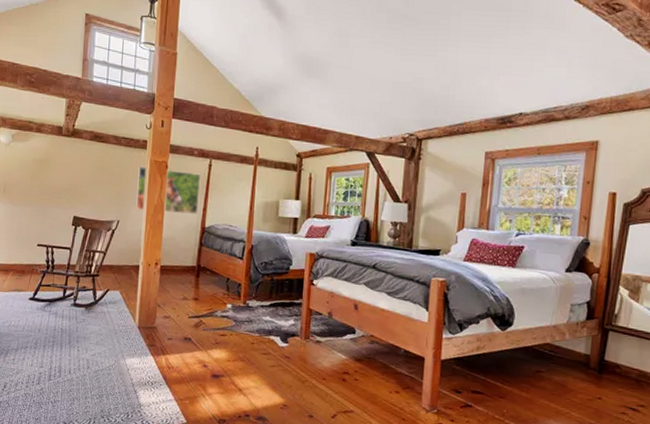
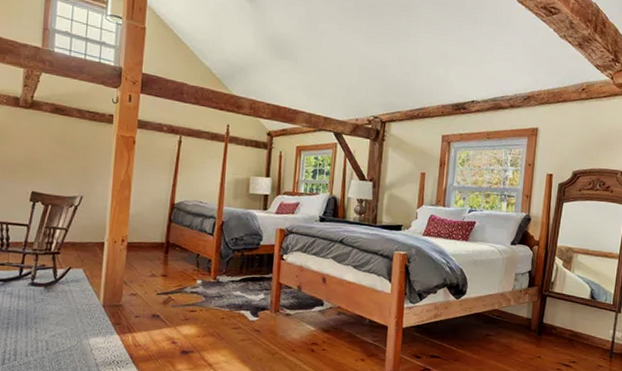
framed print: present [136,166,200,214] -> none [101,140,170,190]

